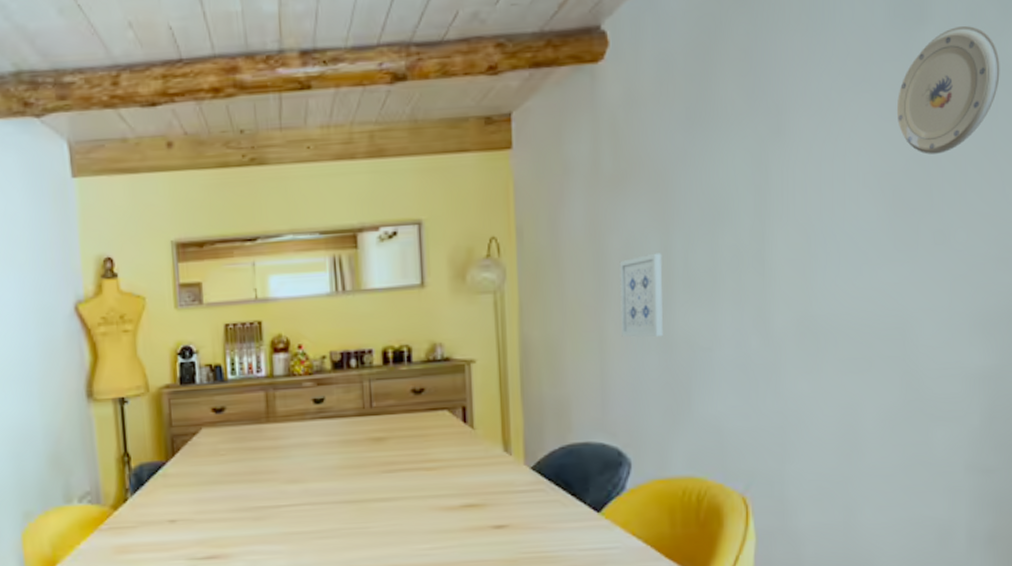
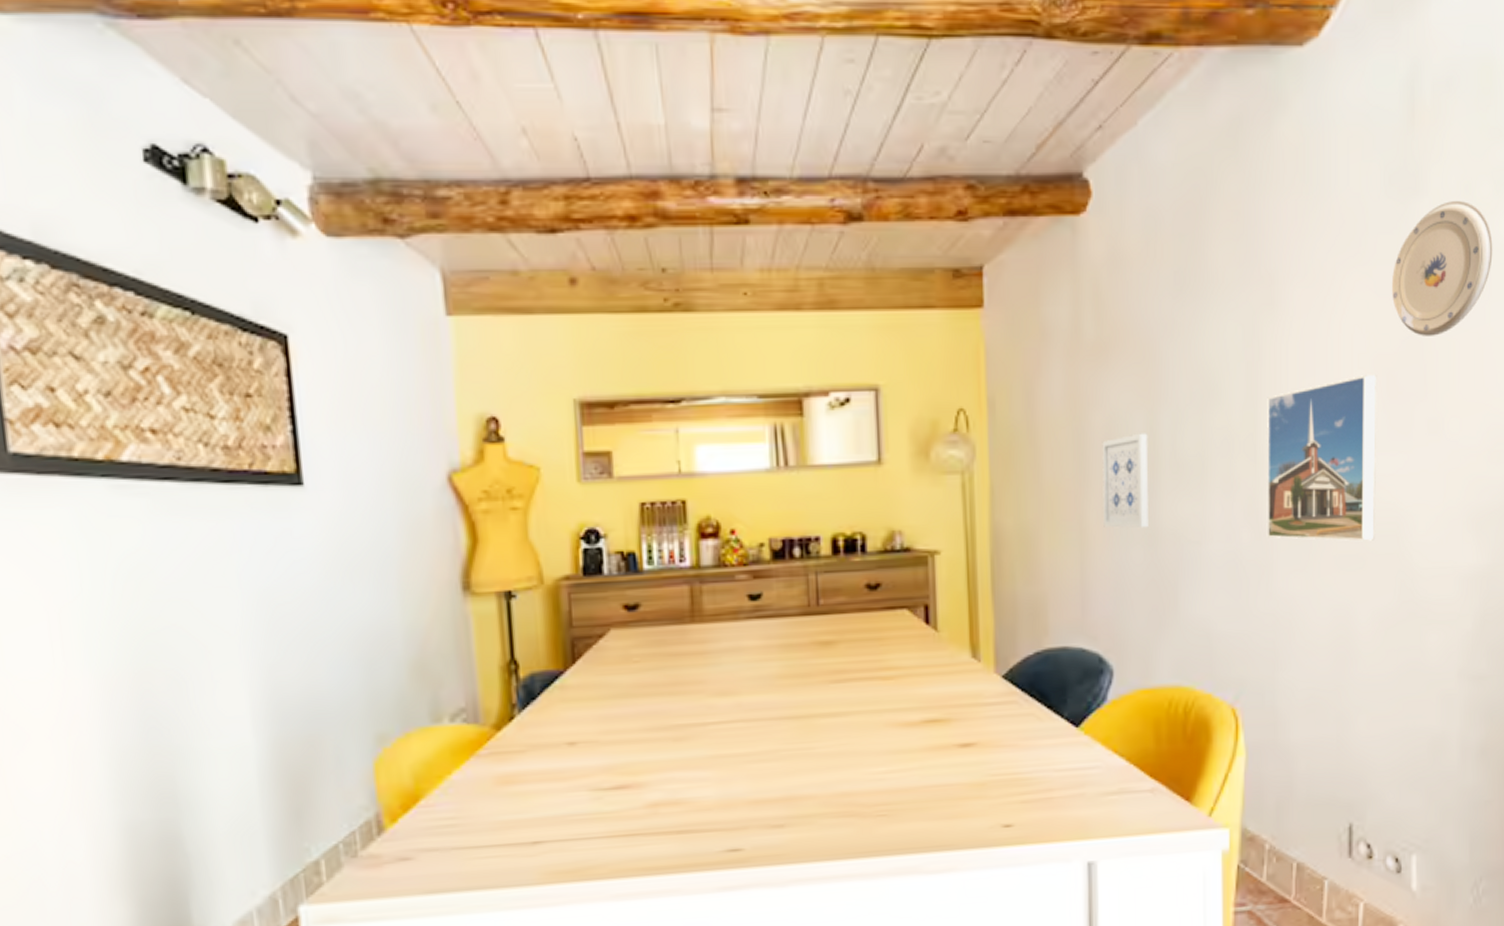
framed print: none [774,192,883,345] -> present [1266,375,1377,541]

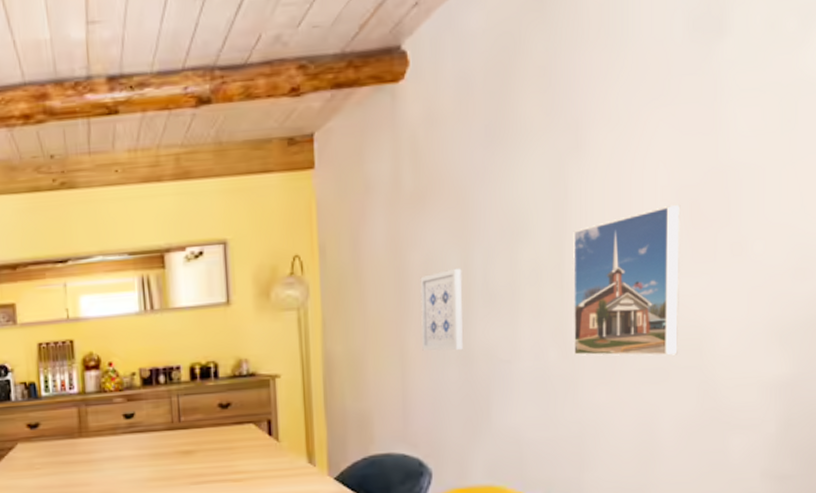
plate: present [1391,201,1493,336] -> none [694,38,799,167]

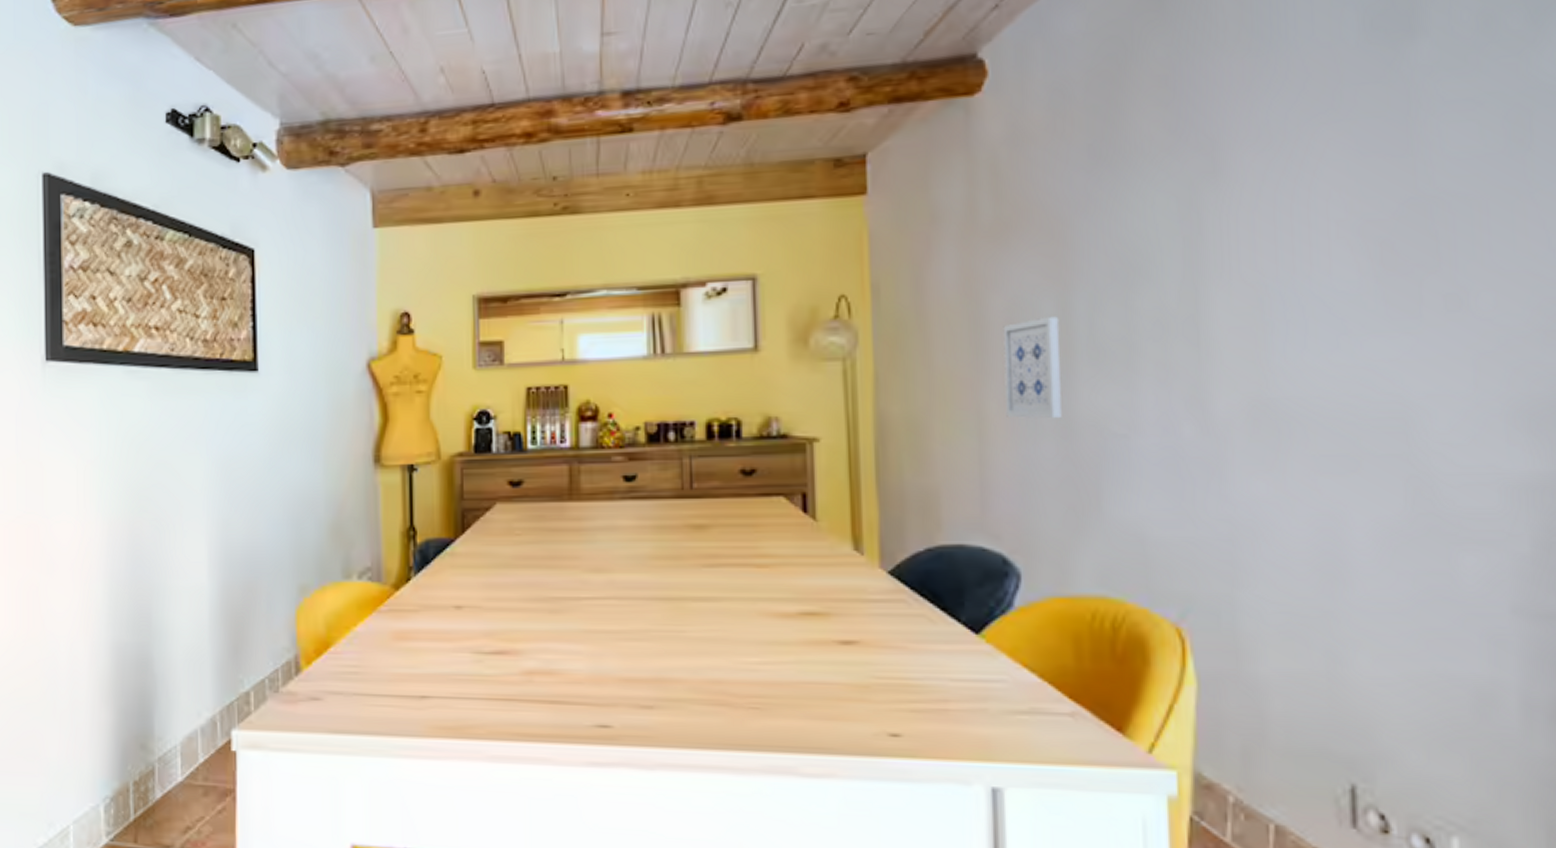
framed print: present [573,205,681,356] -> none [1212,244,1372,439]

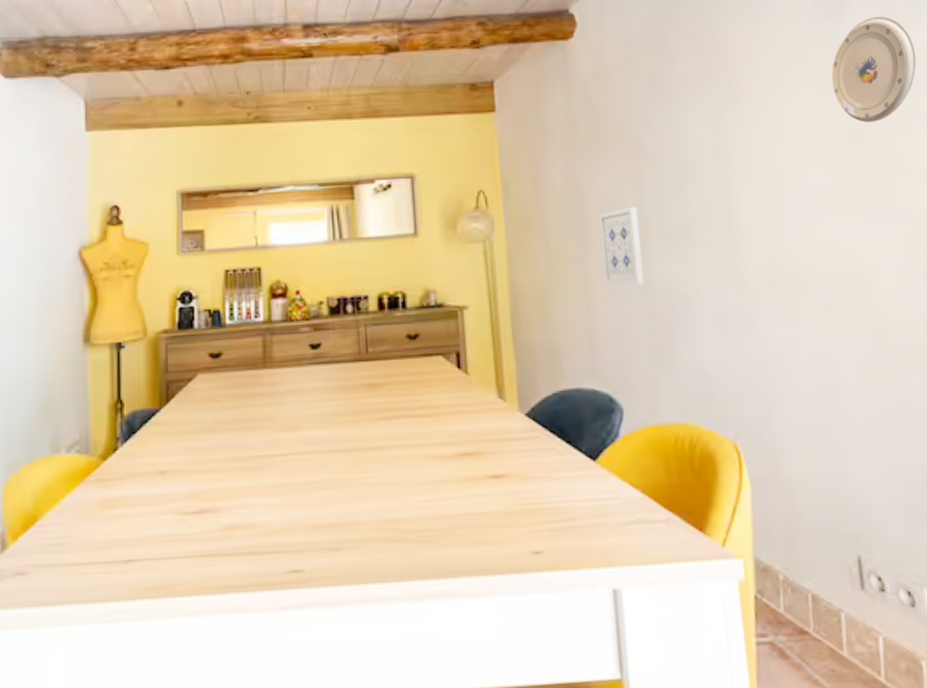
plate: none [1380,37,1533,197] -> present [831,17,916,122]

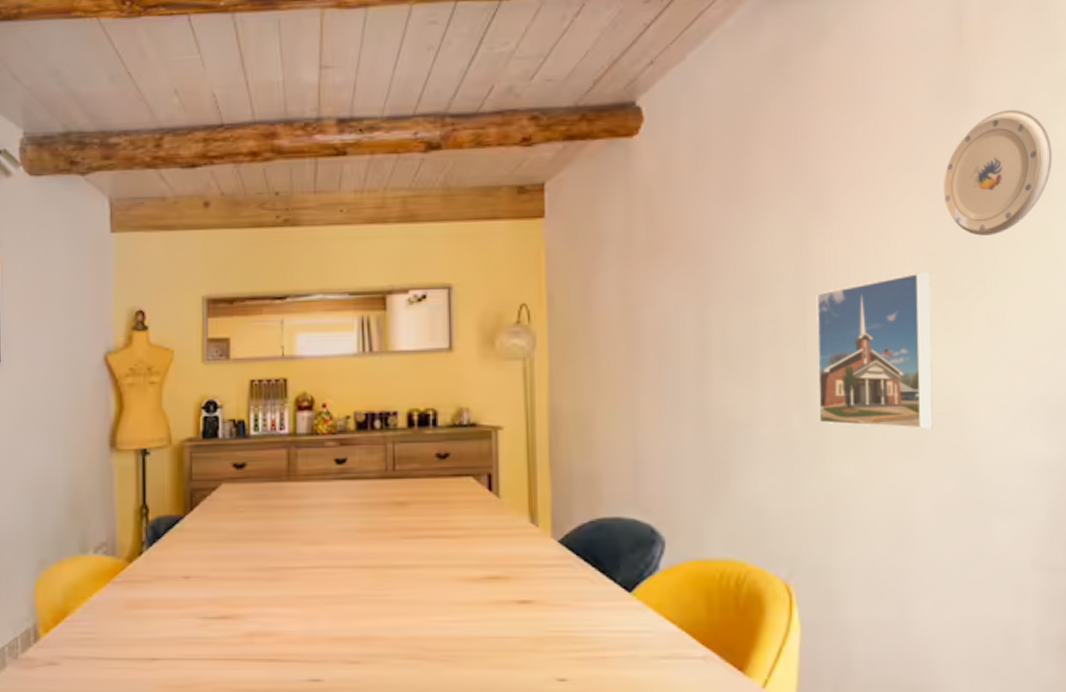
wall art: present [599,206,644,285] -> none [653,325,699,412]
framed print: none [736,155,846,294] -> present [816,272,934,429]

